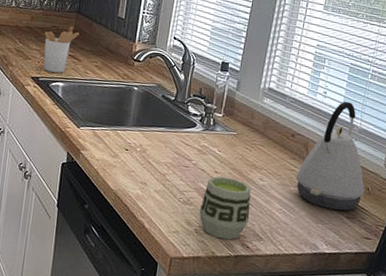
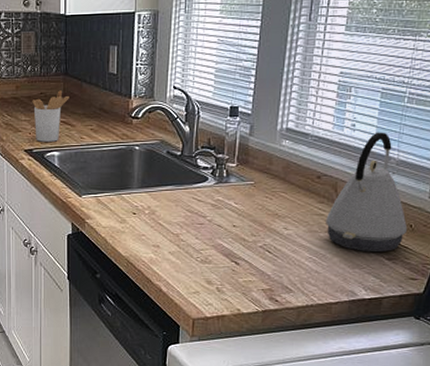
cup: present [199,176,251,240] -> none [219,230,276,295]

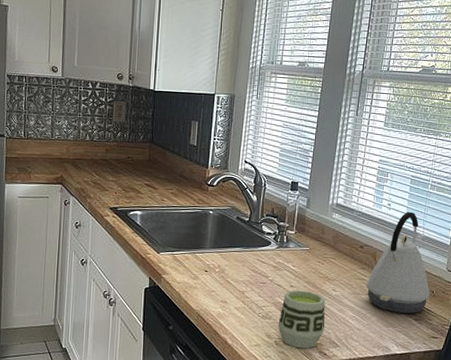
utensil holder: present [32,90,69,142] -> none [119,156,154,202]
cup: none [219,230,276,295] -> present [278,290,325,349]

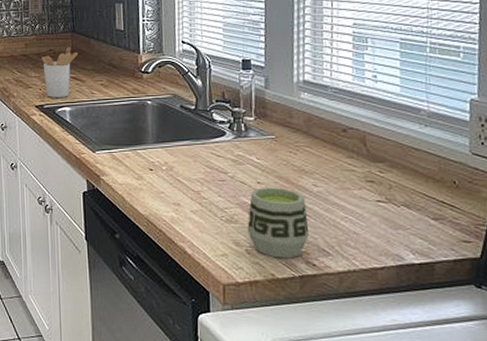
utensil holder: none [119,156,154,202] -> present [41,47,78,98]
kettle: present [366,211,431,314] -> none [358,83,452,212]

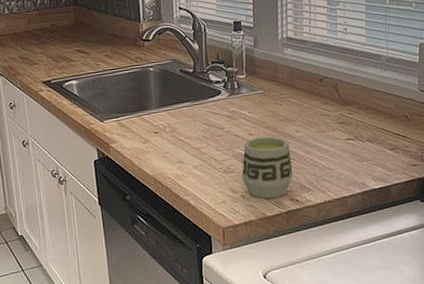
utensil holder: present [41,47,78,98] -> none [45,20,81,73]

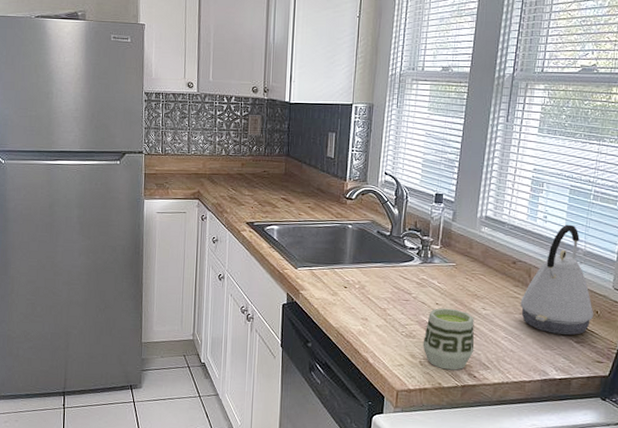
kettle: none [332,33,404,145] -> present [520,224,594,336]

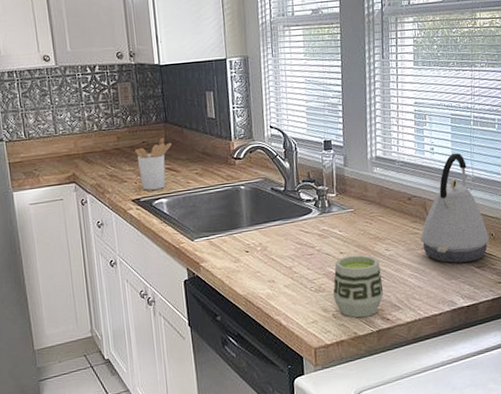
utensil holder: none [255,170,290,216] -> present [134,138,172,190]

